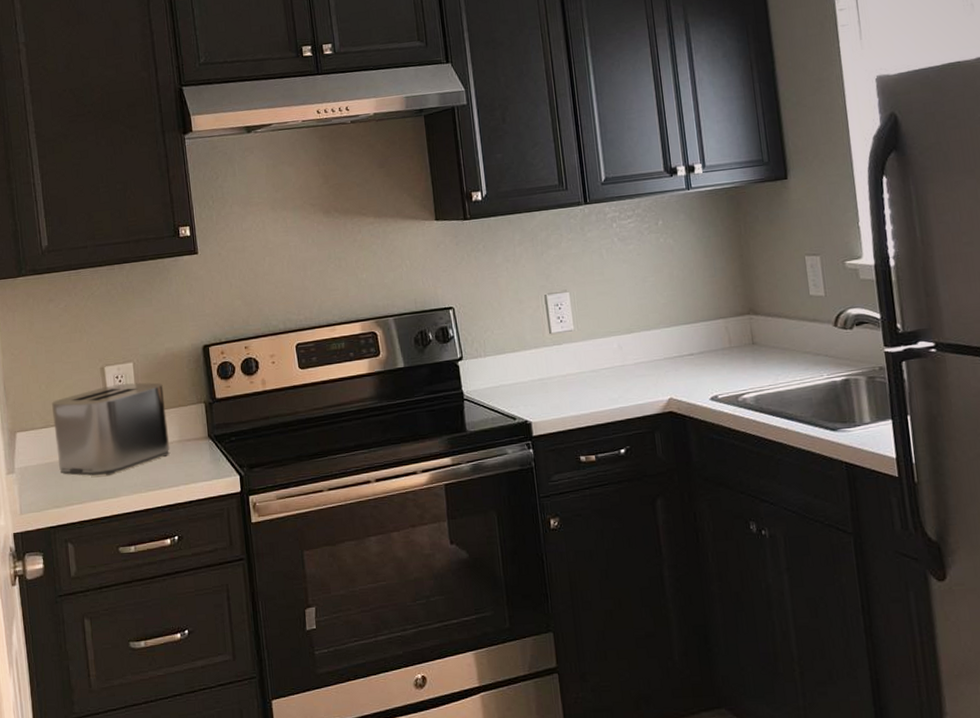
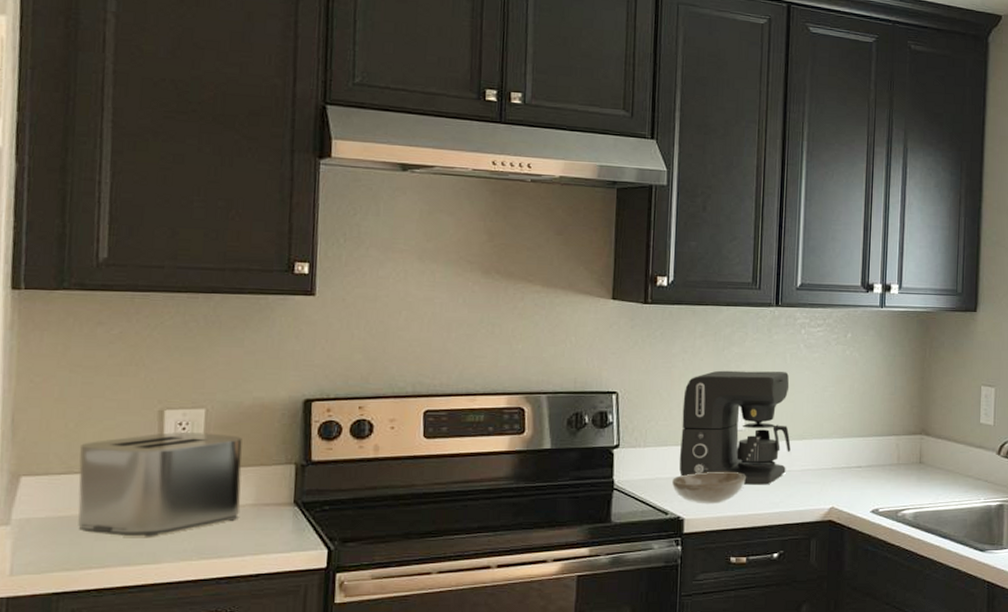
coffee maker: none [512,268,621,384] -> present [679,370,791,485]
soup bowl: none [514,371,583,407] -> present [671,471,746,505]

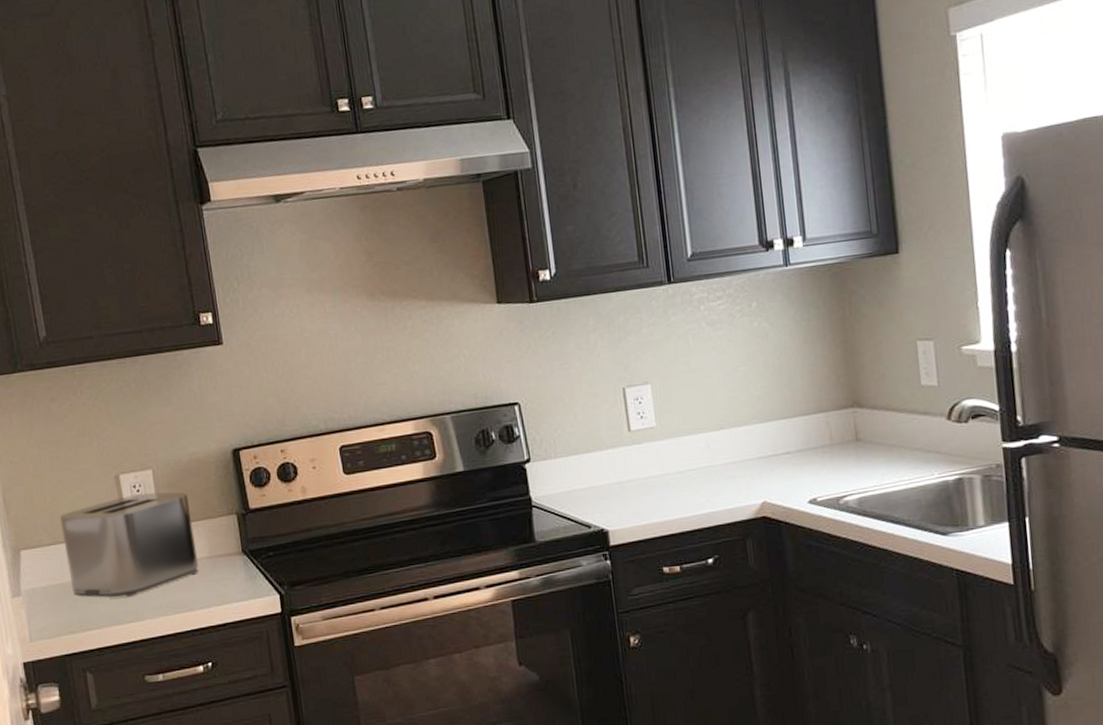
soup bowl: present [671,471,746,505] -> none [588,473,666,514]
coffee maker: present [679,370,791,485] -> none [586,356,709,487]

